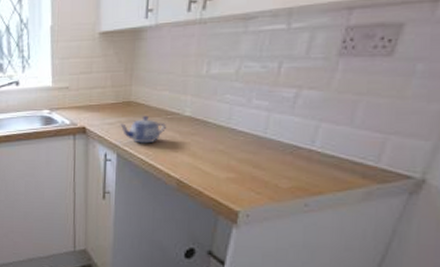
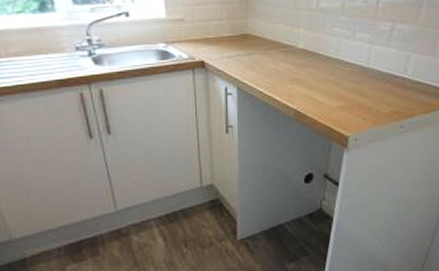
teapot: present [120,116,166,144] -> none [238,49,282,77]

